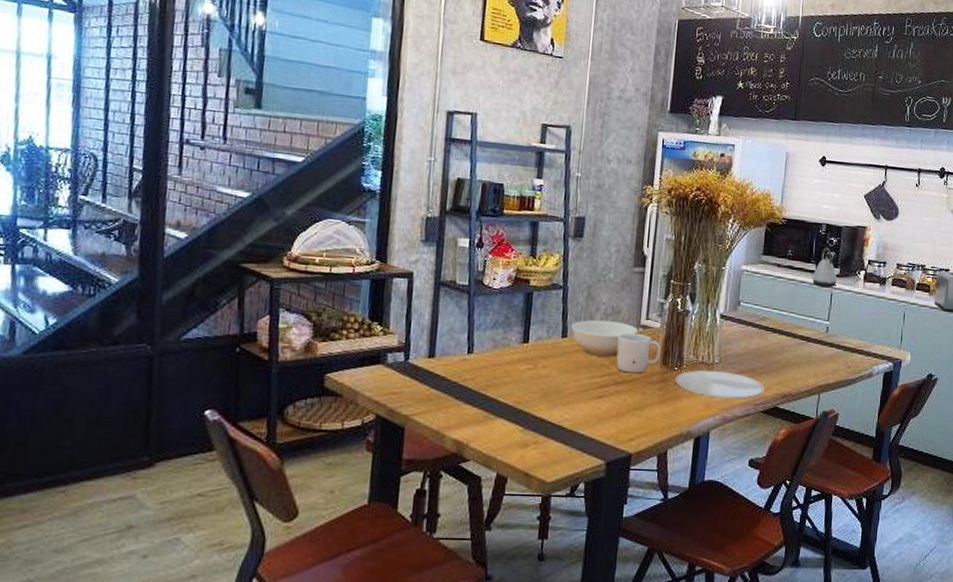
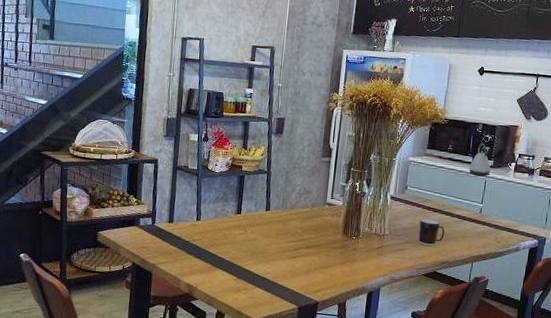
bowl: present [571,319,639,357] -> none [273,197,325,227]
mug: present [616,333,661,374] -> none [307,208,343,241]
plate: present [675,370,765,400] -> none [353,240,426,264]
mug: none [754,341,786,375] -> present [418,218,445,246]

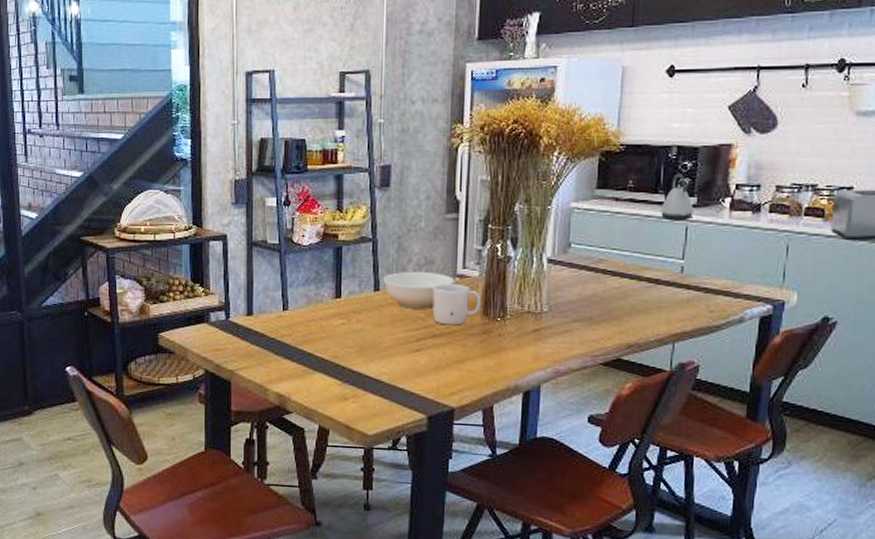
bowl: none [273,197,325,227] -> present [383,271,455,309]
mug: none [307,208,343,241] -> present [432,283,481,326]
mug: present [418,218,445,246] -> none [591,286,629,323]

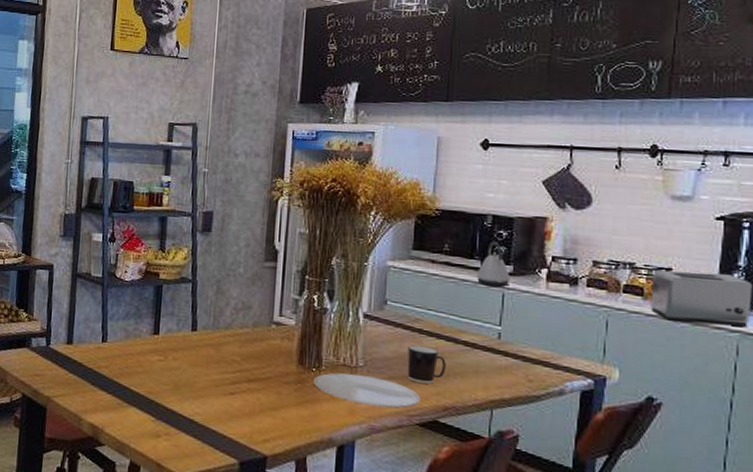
bowl: present [383,271,455,309] -> none [200,314,272,353]
mug: present [432,283,481,326] -> none [248,329,297,372]
plate: none [498,319,604,351] -> present [313,372,420,409]
mug: none [591,286,629,323] -> present [407,345,446,384]

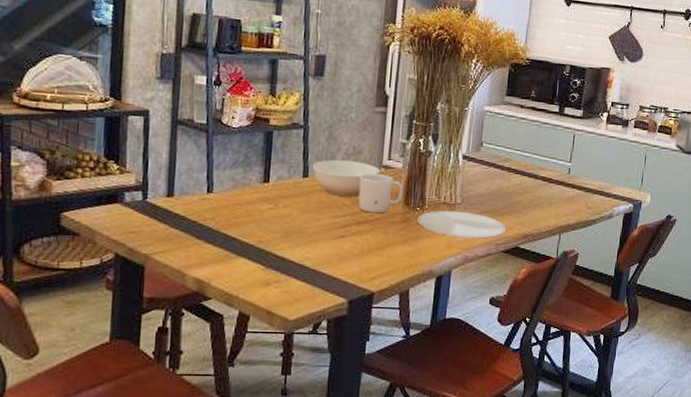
bowl: none [200,314,272,353] -> present [312,159,381,197]
mug: none [248,329,297,372] -> present [358,173,404,214]
mug: present [407,345,446,384] -> none [496,182,528,216]
kettle: present [477,241,511,288] -> none [555,88,581,130]

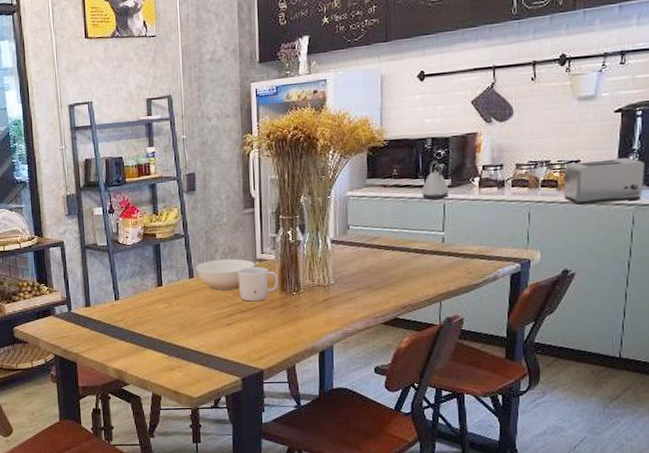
plate: present [417,210,506,240] -> none [294,290,383,316]
kettle: none [555,88,581,130] -> present [422,160,450,201]

